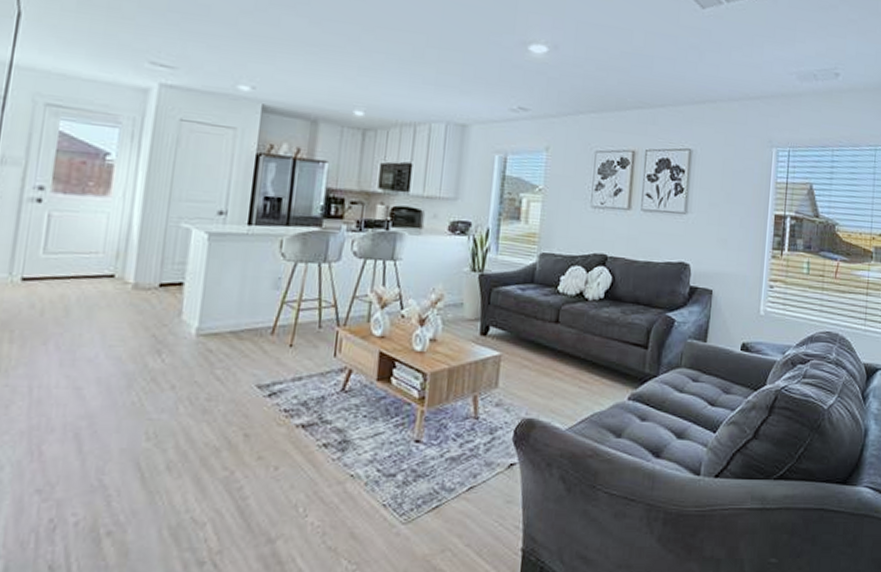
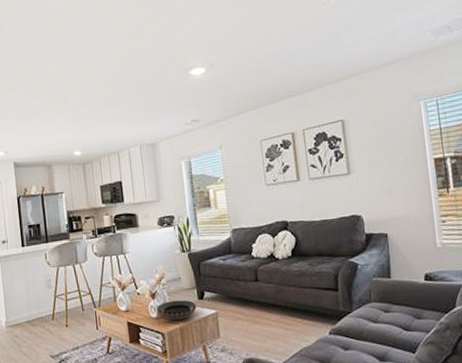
decorative bowl: none [424,332,477,358] -> present [157,300,197,320]

